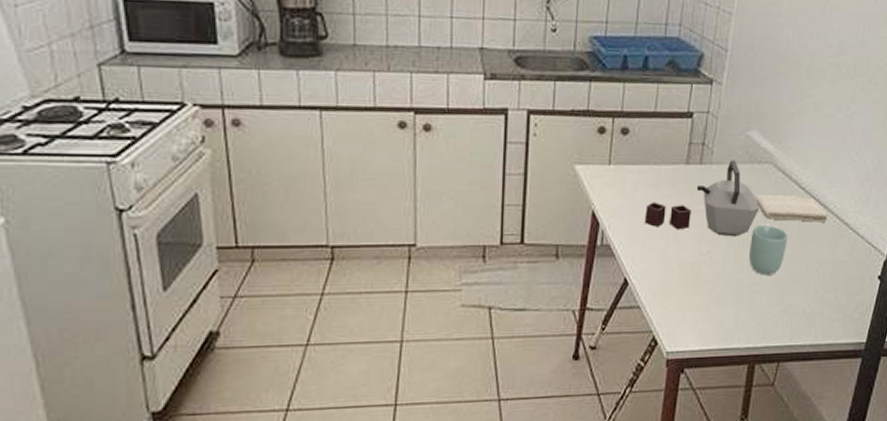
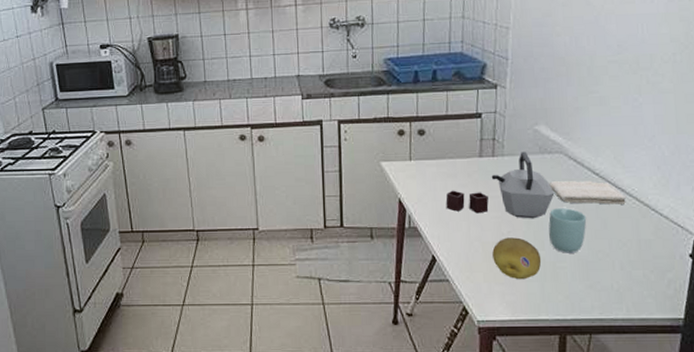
fruit: none [689,257,739,305] -> present [492,237,542,280]

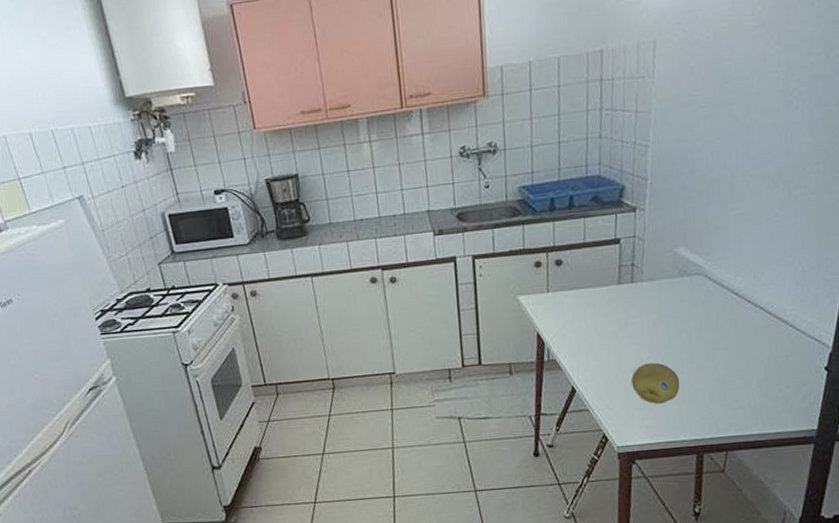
kettle: present [445,151,555,219] -> none [584,275,694,344]
cup: present [548,208,587,253] -> none [687,330,725,375]
washcloth: present [549,180,627,205] -> none [688,301,765,325]

